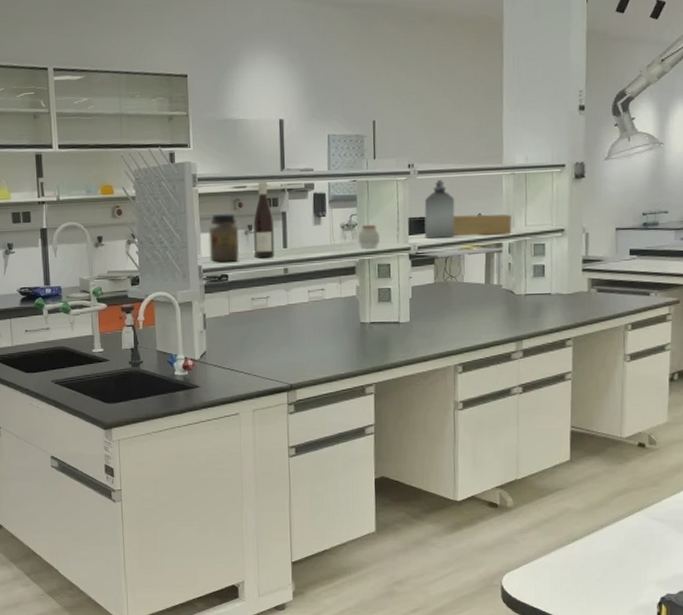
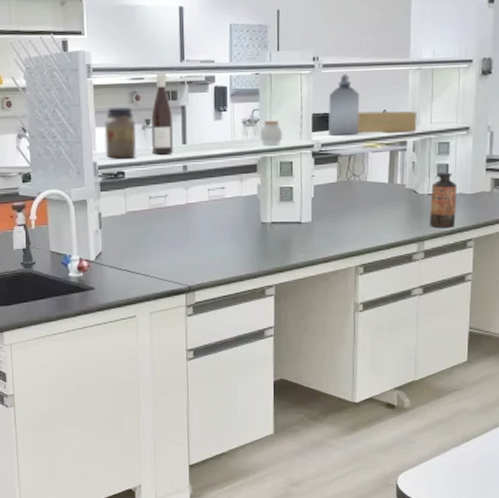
bottle: none [527,273,554,328] -> present [430,172,458,228]

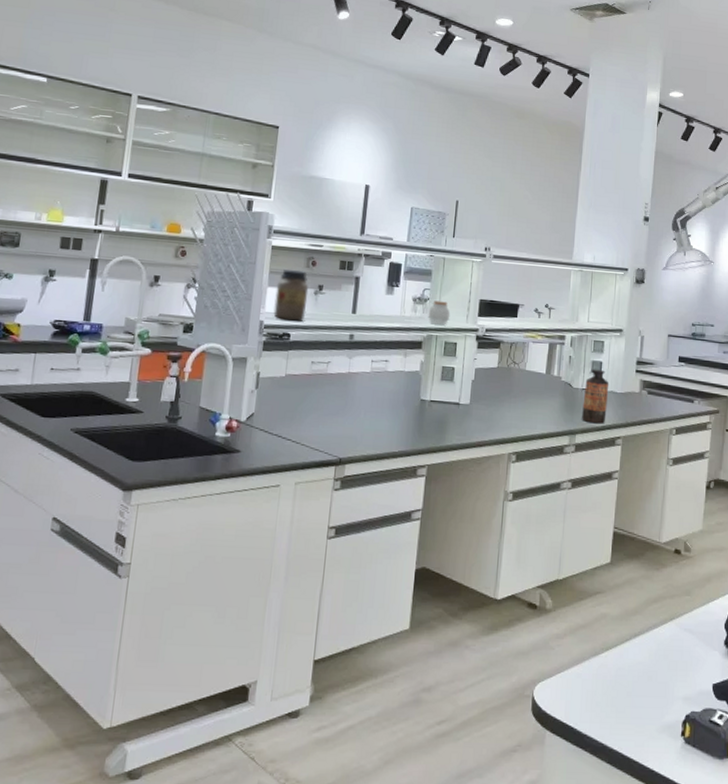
bottle: present [151,73,173,155] -> none [321,243,347,322]
bottle: present [328,74,360,136] -> none [494,266,526,324]
box: present [358,110,417,133] -> none [521,303,576,329]

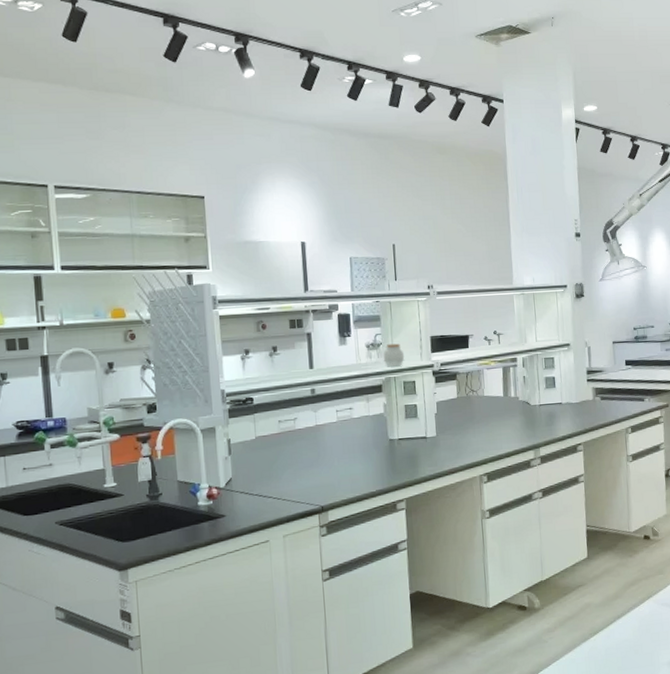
jar: present [273,269,309,321] -> none [231,335,265,386]
bottle: present [582,369,609,424] -> none [541,384,566,435]

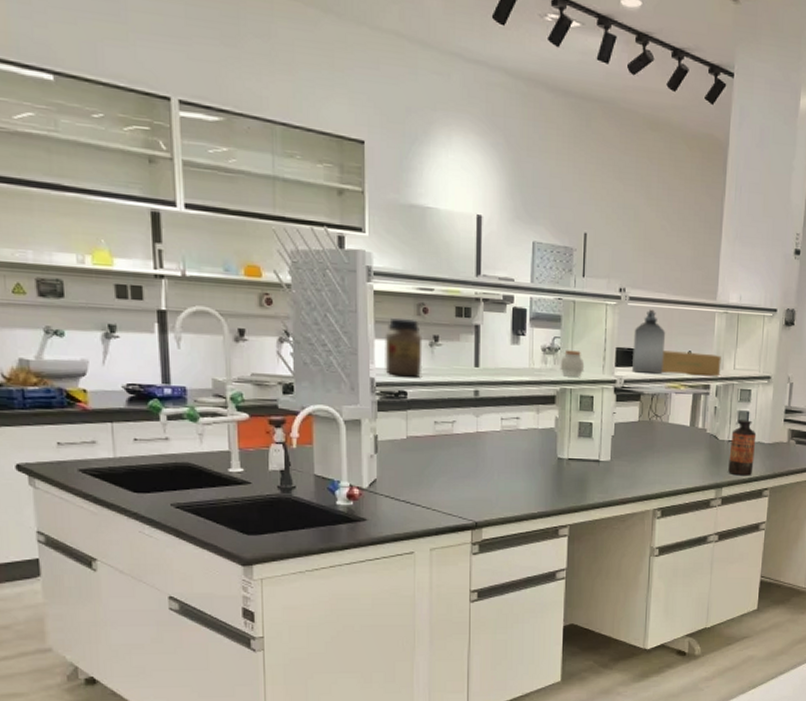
jar: none [231,335,265,386] -> present [385,317,422,377]
bottle: none [444,300,474,355] -> present [632,309,666,374]
box: none [471,330,525,352] -> present [662,350,721,377]
bottle: none [541,384,566,435] -> present [728,419,757,476]

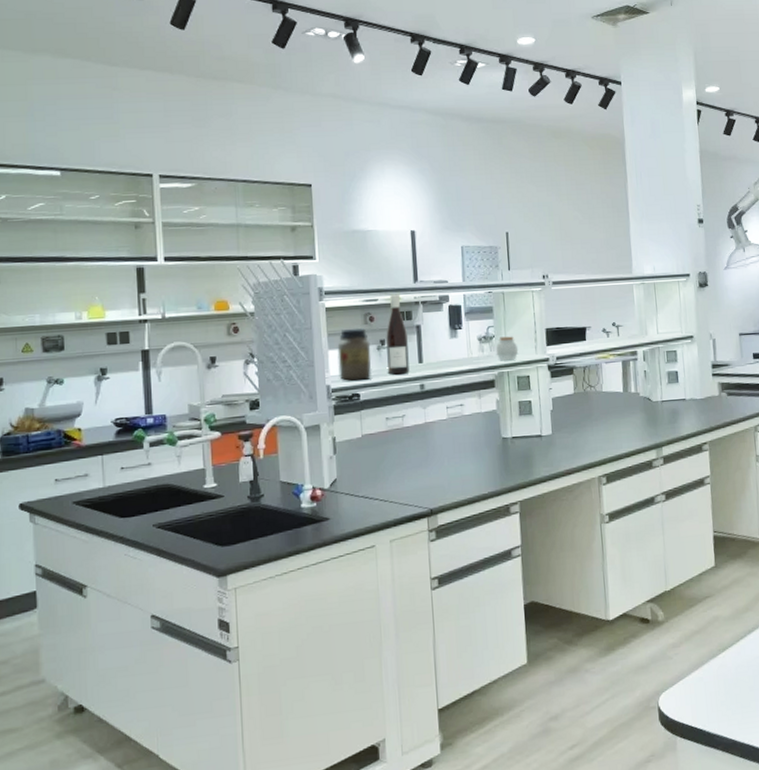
bottle: none [440,285,466,377] -> present [386,294,410,375]
bottle: present [632,309,666,374] -> none [560,290,592,349]
box: present [662,350,721,377] -> none [589,322,646,345]
bottle: present [728,419,757,476] -> none [664,379,690,434]

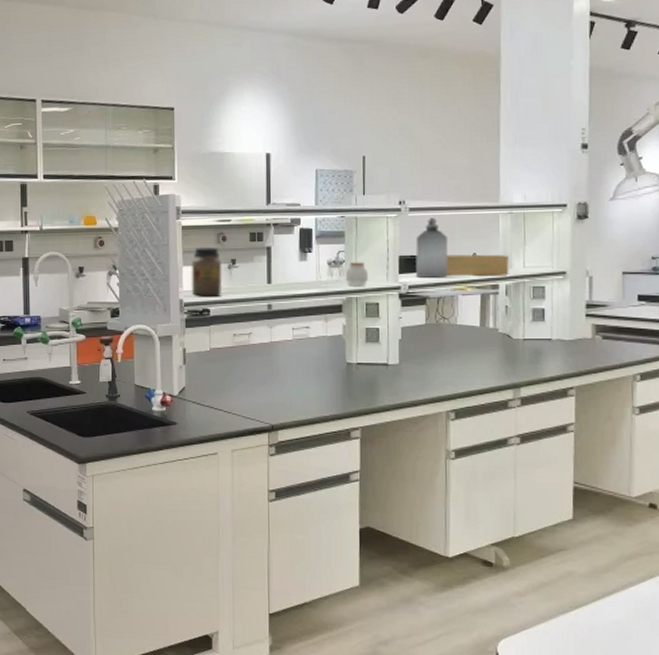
bottle: present [386,294,410,375] -> none [237,215,259,293]
bottle: none [560,290,592,349] -> present [415,217,449,278]
box: none [589,322,646,345] -> present [446,254,509,277]

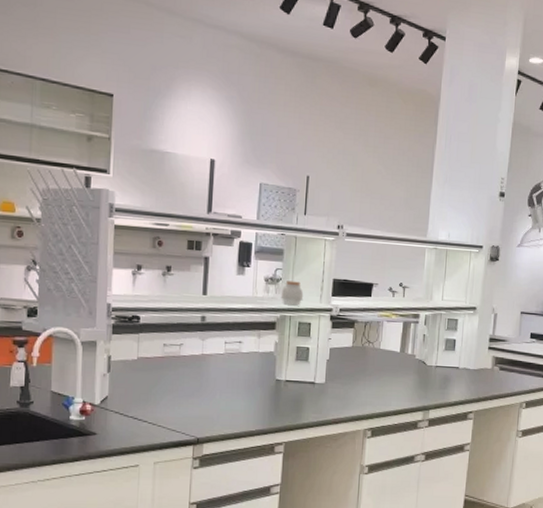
jar: present [191,246,222,297] -> none [121,249,156,304]
bottle: present [415,217,449,278] -> none [348,244,380,303]
box: present [446,254,509,277] -> none [375,282,431,307]

